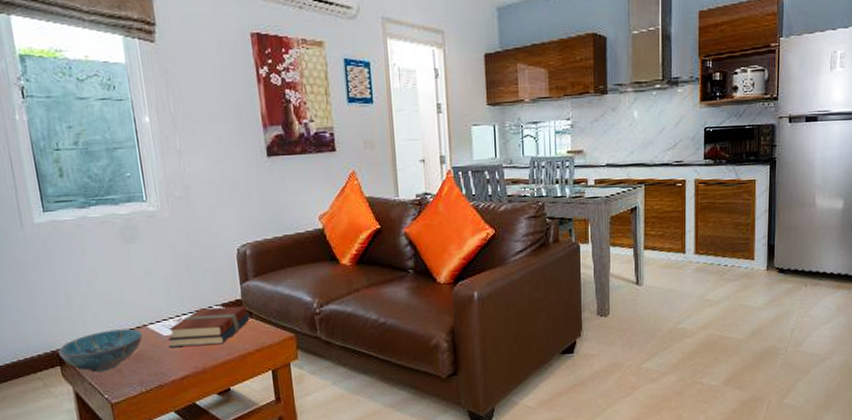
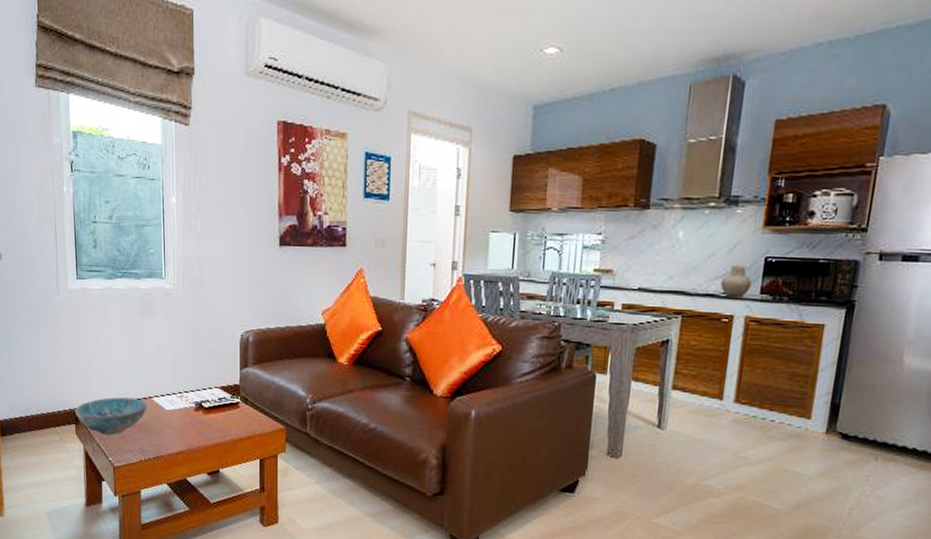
books: present [168,306,250,348] -> none [169,388,245,426]
ceramic pitcher: none [673,136,696,164] -> present [721,265,752,297]

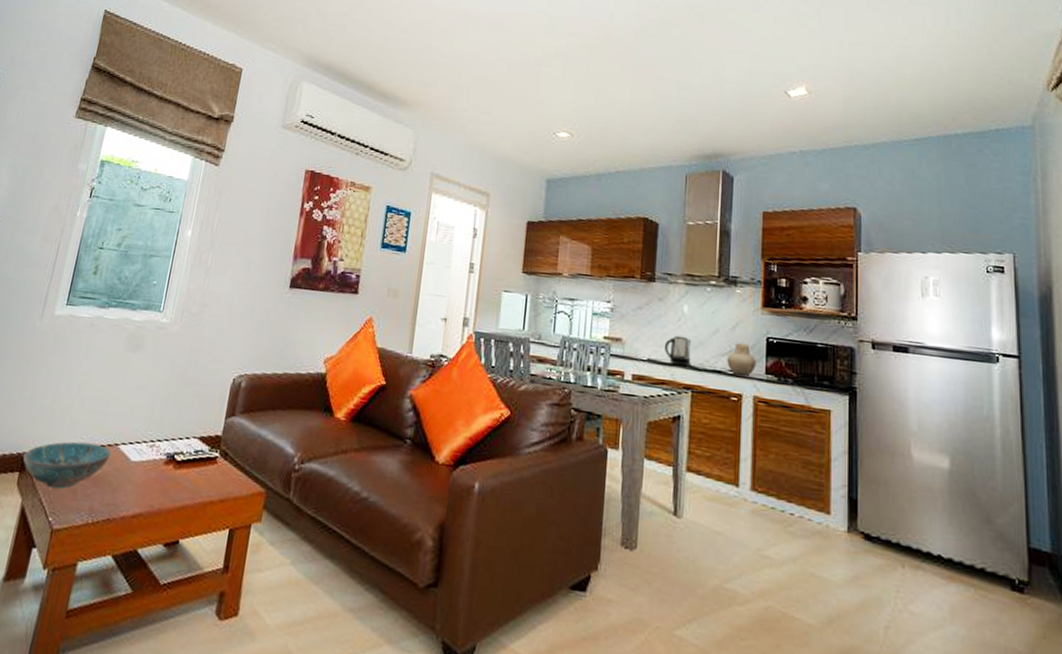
kettle: none [655,262,686,292] -> present [664,335,692,366]

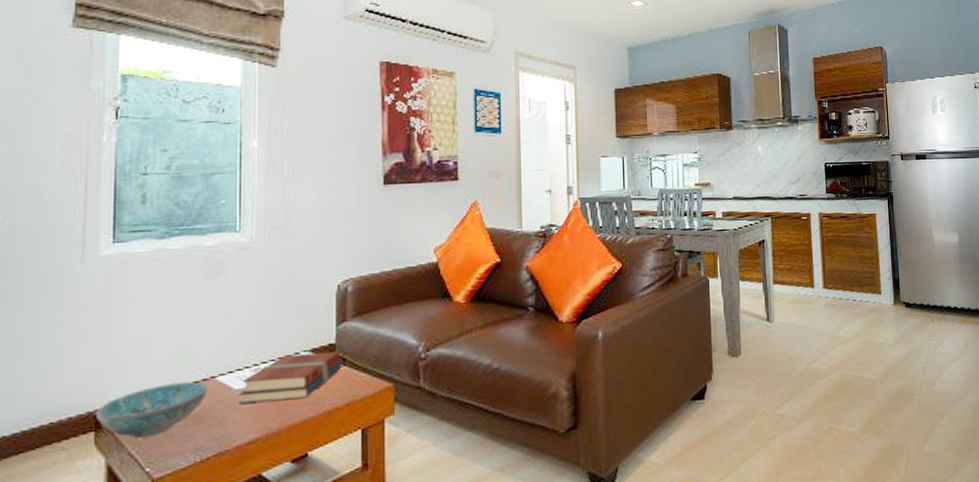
books: none [132,437,225,485] -> present [239,351,343,404]
kettle: present [664,335,692,366] -> none [745,173,769,198]
ceramic pitcher: present [727,343,756,375] -> none [796,171,819,198]

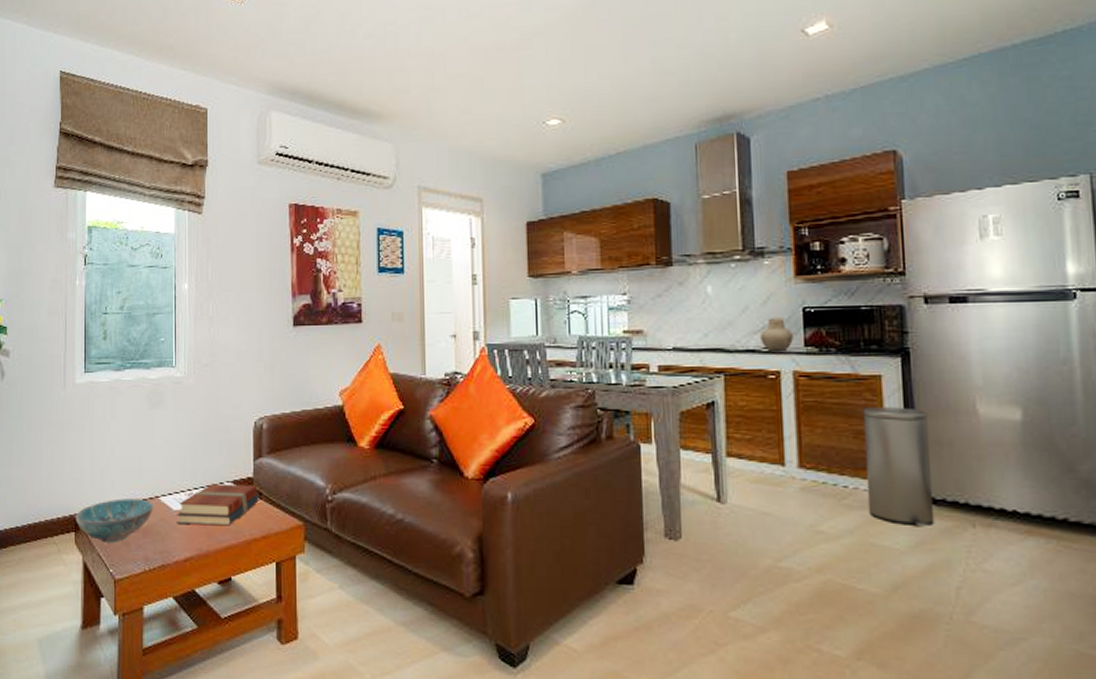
ceramic pitcher: none [796,171,819,198] -> present [761,317,793,351]
pedal bin: none [864,237,910,325] -> present [862,407,935,527]

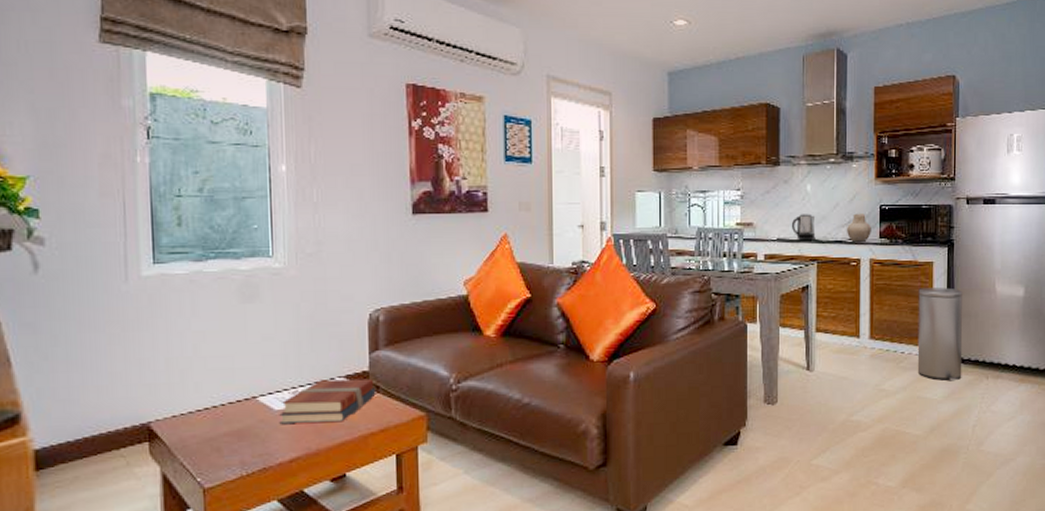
decorative bowl: present [75,498,153,544] -> none [148,400,250,451]
kettle: none [689,319,721,350] -> present [791,214,816,241]

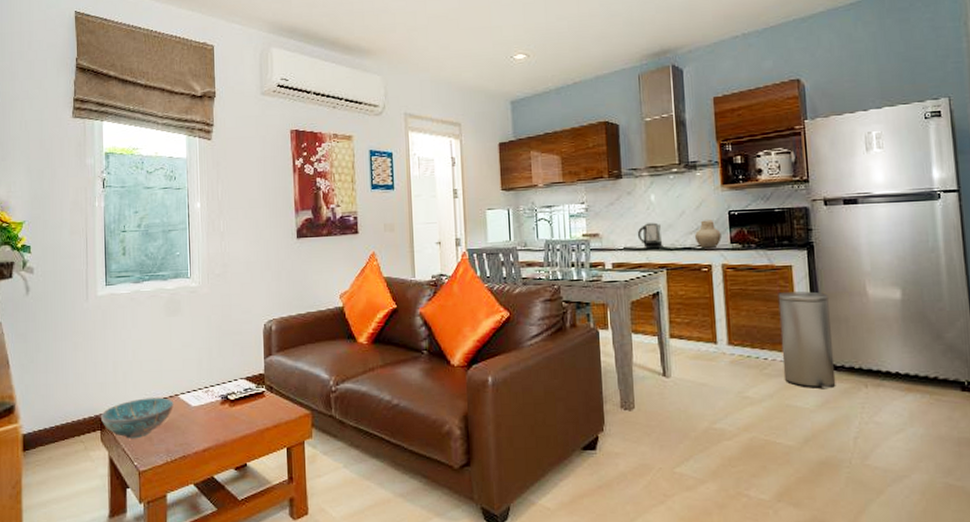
decorative bowl: none [148,400,250,451] -> present [100,397,174,439]
books: present [279,378,376,425] -> none [195,380,270,419]

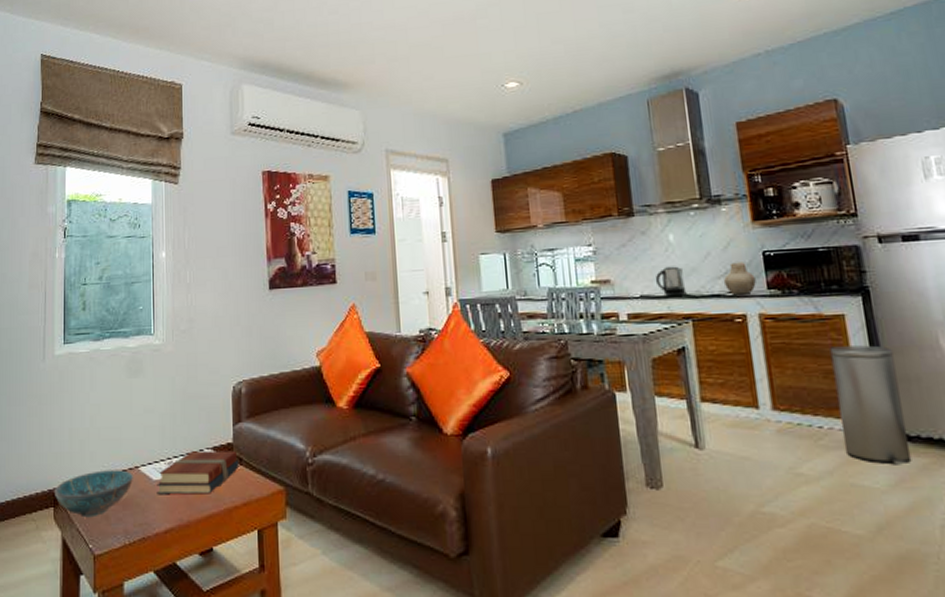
books: none [195,380,270,419] -> present [157,450,239,495]

